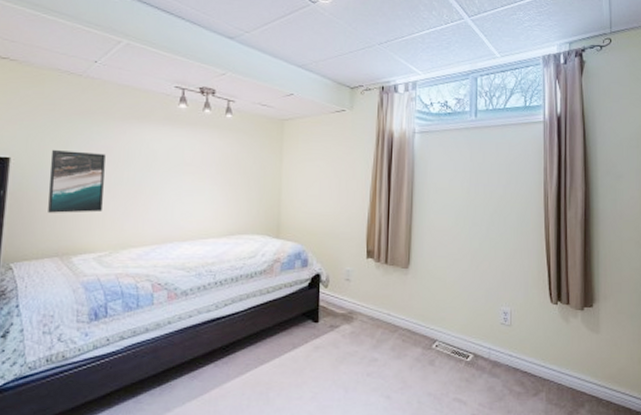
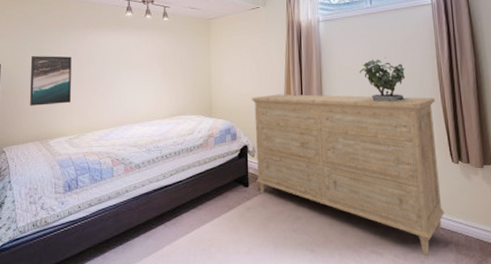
dresser: none [328,215,538,406] -> present [252,94,445,257]
potted plant: none [456,179,509,232] -> present [359,56,408,103]

